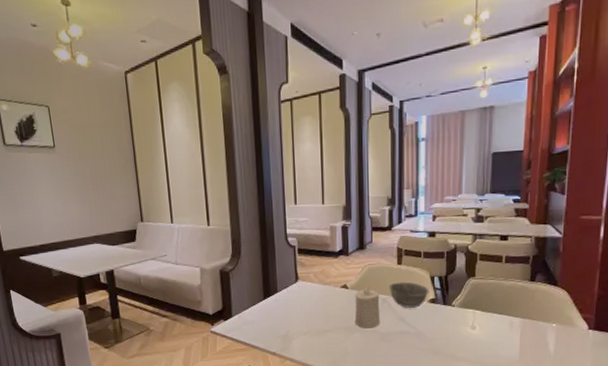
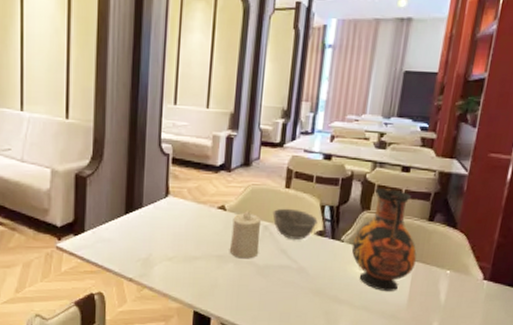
vase: none [462,256,524,347] -> present [351,188,417,291]

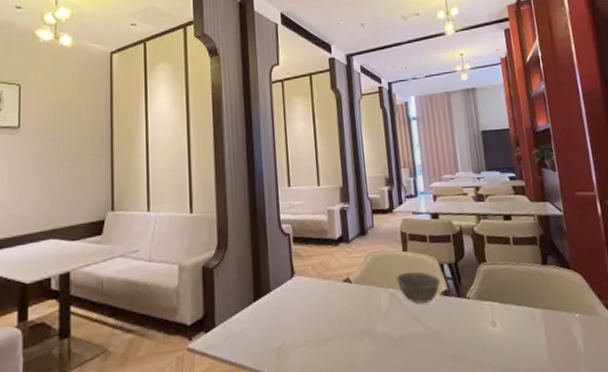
candle: present [229,211,261,259] -> none [359,280,391,333]
vase: present [351,188,417,291] -> none [478,238,544,347]

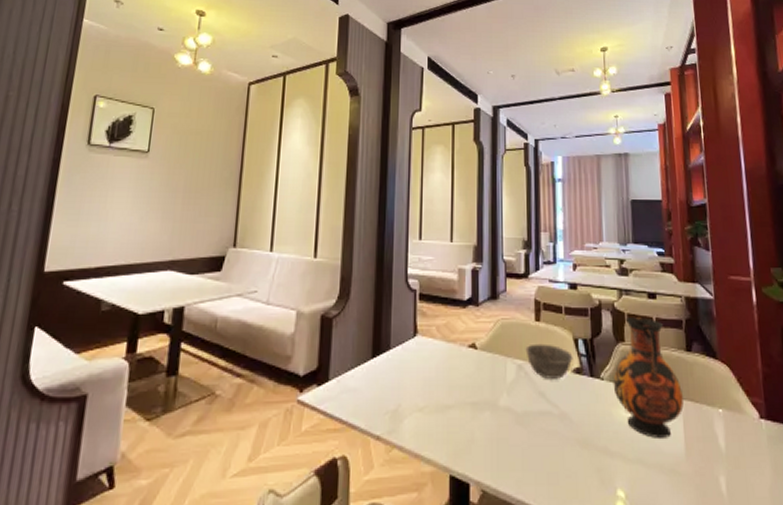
vase: none [478,238,544,347] -> present [613,317,685,438]

